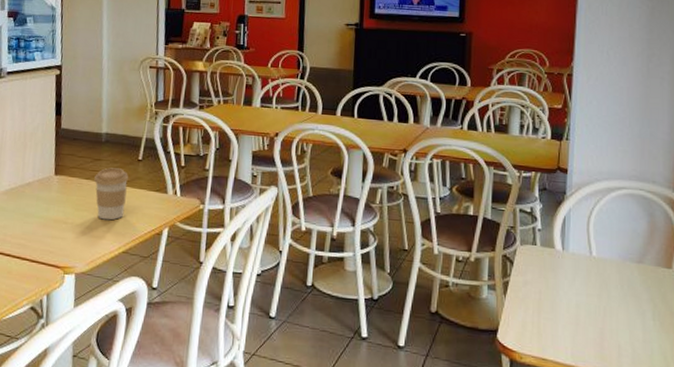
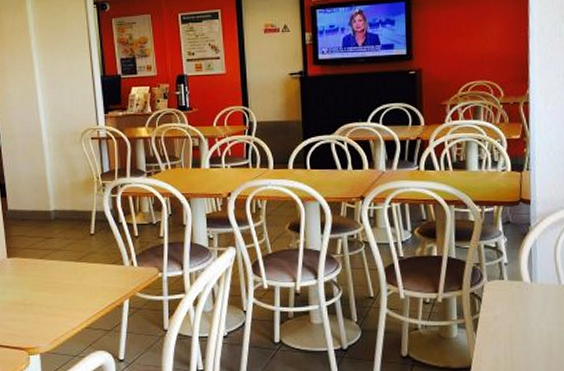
coffee cup: present [94,168,128,221] -> none [48,244,82,298]

